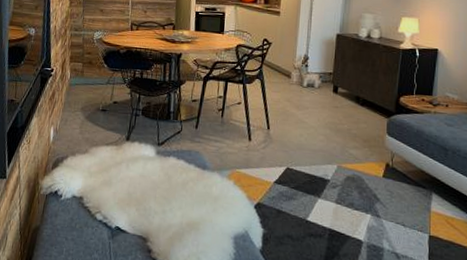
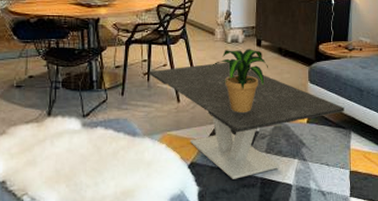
coffee table: none [223,105,426,227] -> present [149,62,345,179]
potted plant: none [281,93,344,159] -> present [207,49,268,112]

